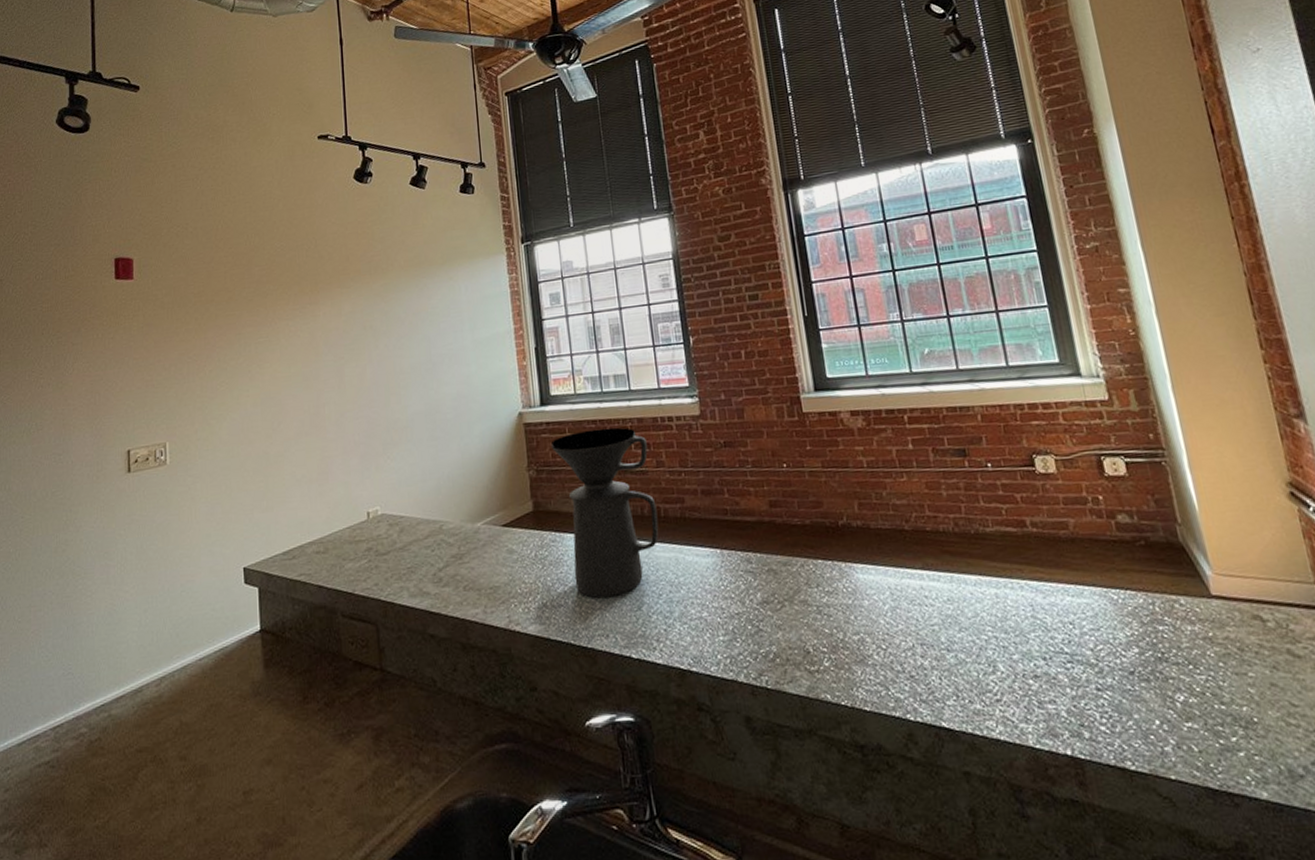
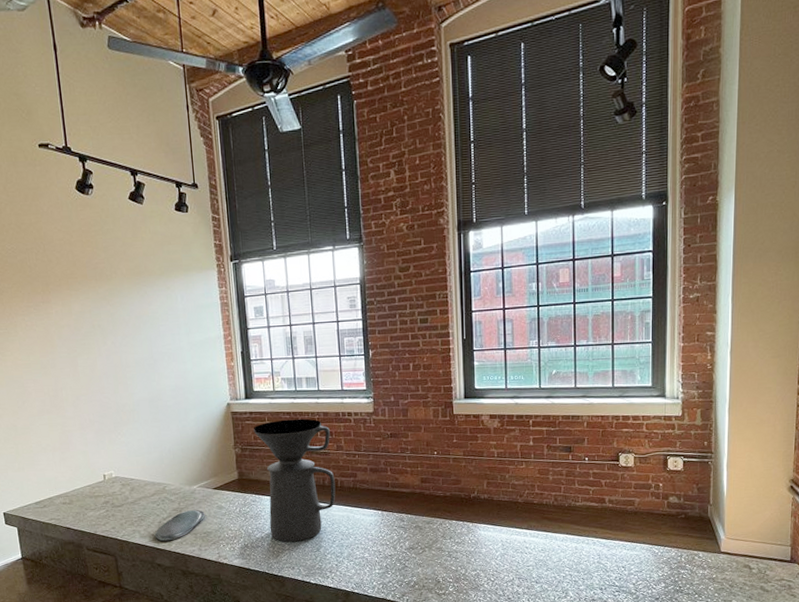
oval tray: none [427,556,491,602] -> present [154,510,205,541]

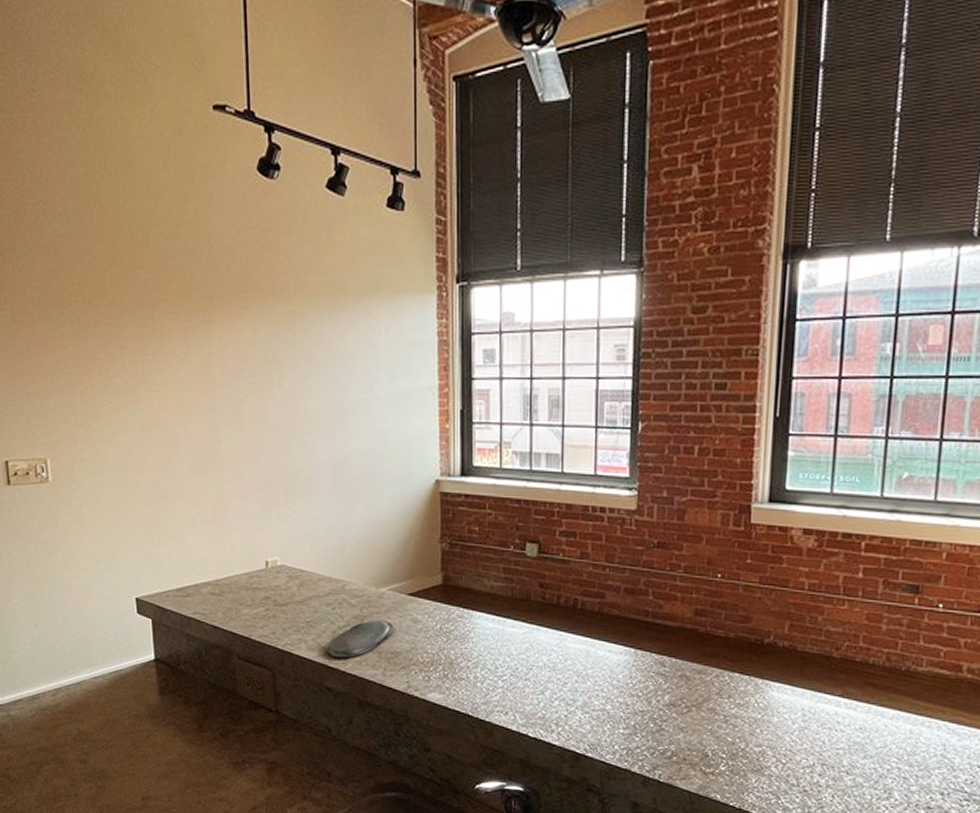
coffee maker: present [253,418,336,542] -> none [467,509,574,678]

